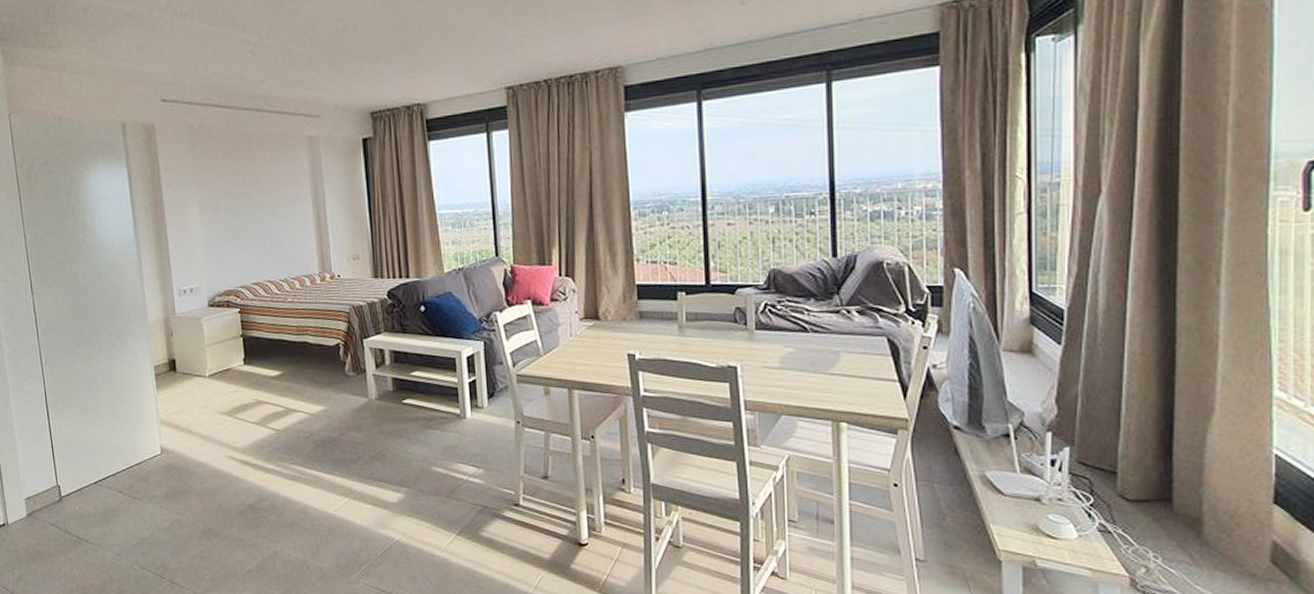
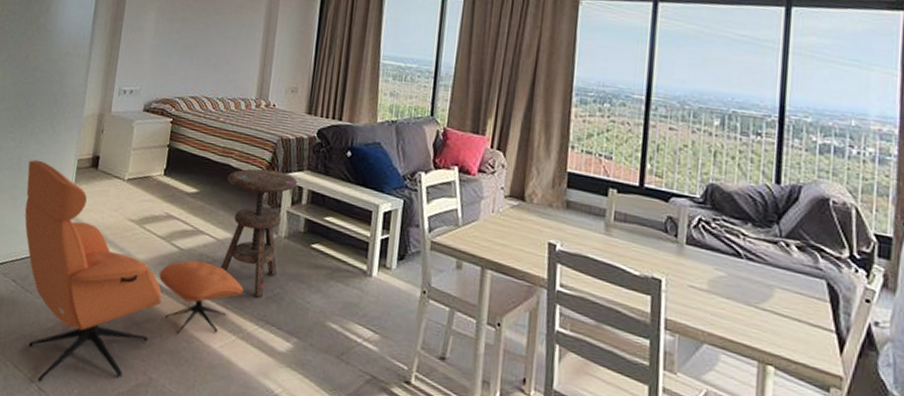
armchair: none [104,375,346,577] -> present [24,159,243,383]
side table: none [307,338,378,459] -> present [220,168,298,298]

